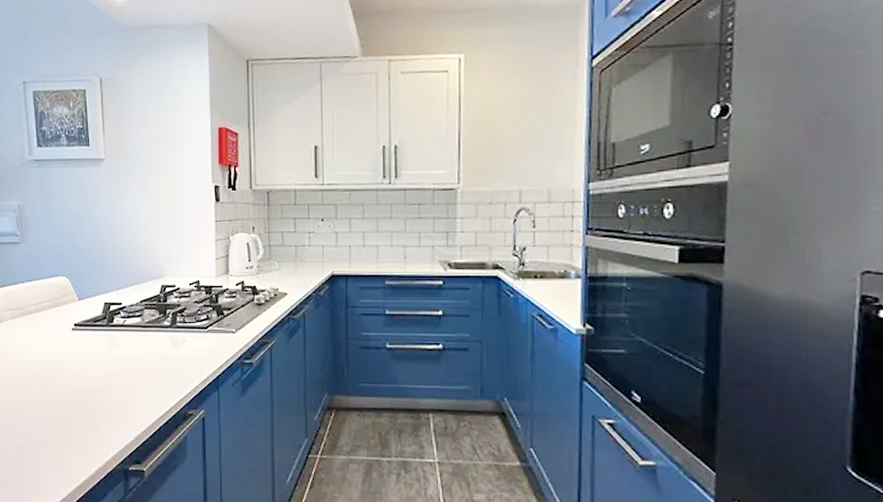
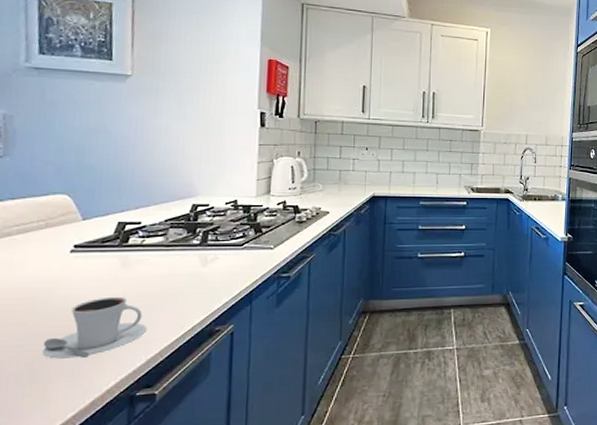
cappuccino: none [59,373,134,429] -> present [42,296,148,359]

